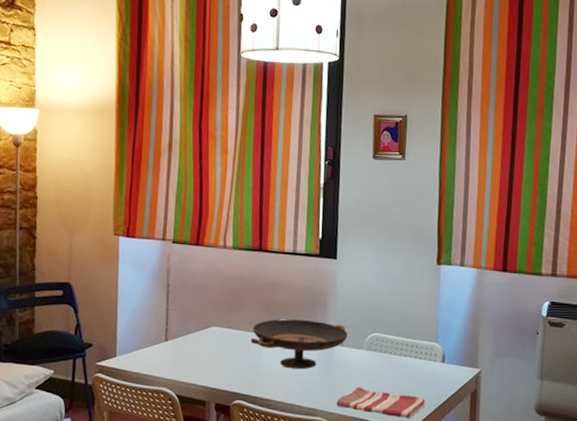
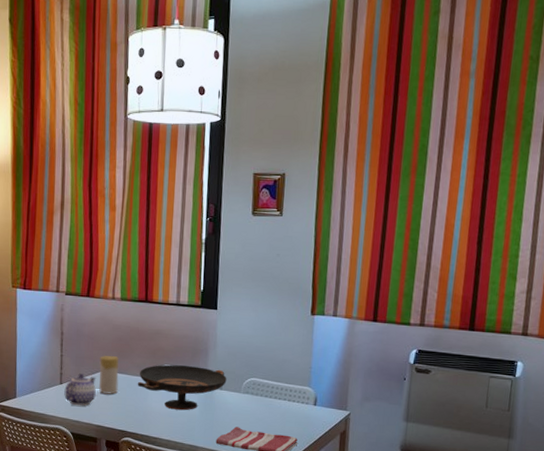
teapot: none [169,329,206,365] -> present [64,373,97,406]
candle: none [207,308,231,353] -> present [98,355,120,395]

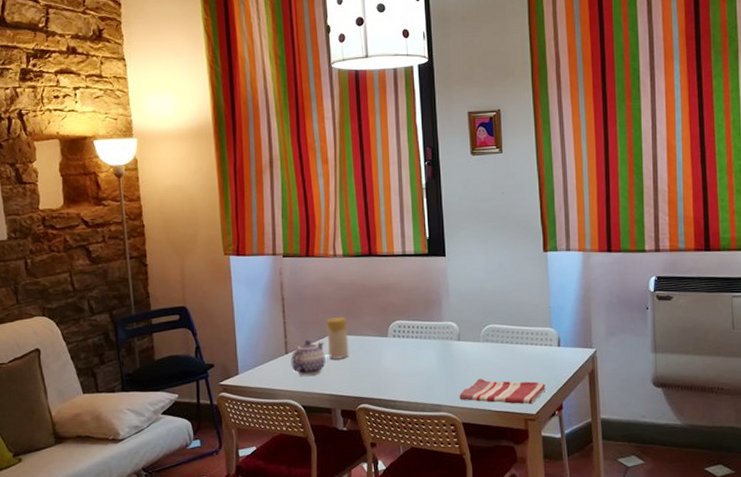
decorative bowl: present [137,364,227,411] -> none [369,319,464,368]

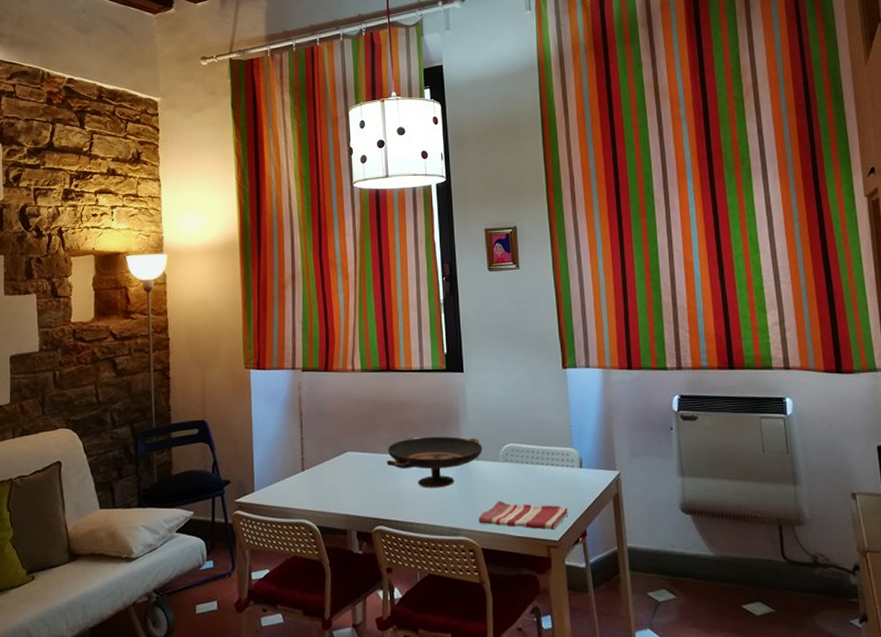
teapot: present [291,340,326,376] -> none [307,457,342,494]
candle: present [326,317,350,360] -> none [343,433,367,479]
decorative bowl: none [369,319,464,368] -> present [386,437,483,488]

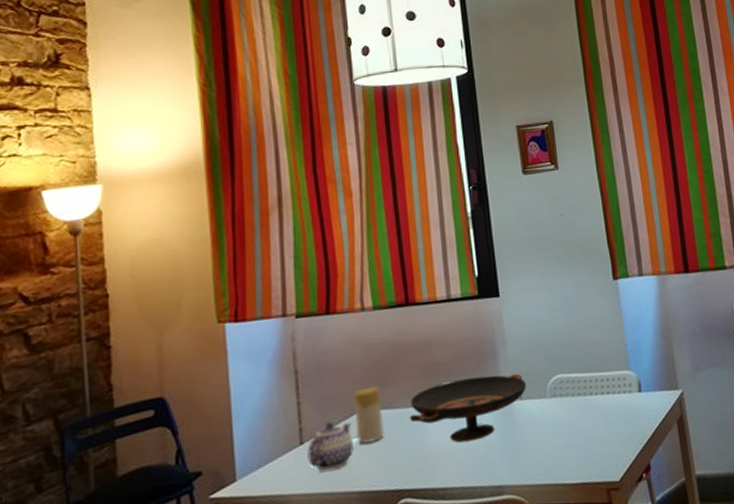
teapot: none [307,457,342,494] -> present [307,422,354,471]
candle: none [343,433,367,479] -> present [353,387,385,445]
dish towel: present [478,501,569,530] -> none [525,439,630,476]

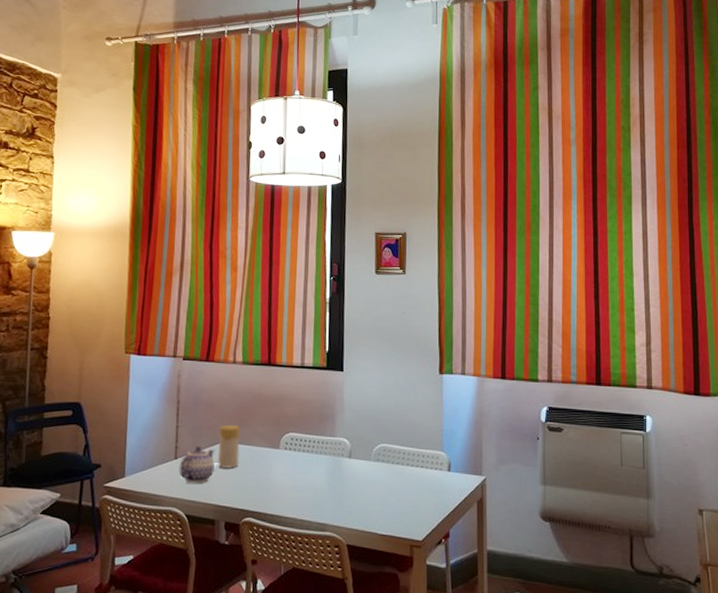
decorative bowl: present [409,373,527,443] -> none [259,432,356,484]

